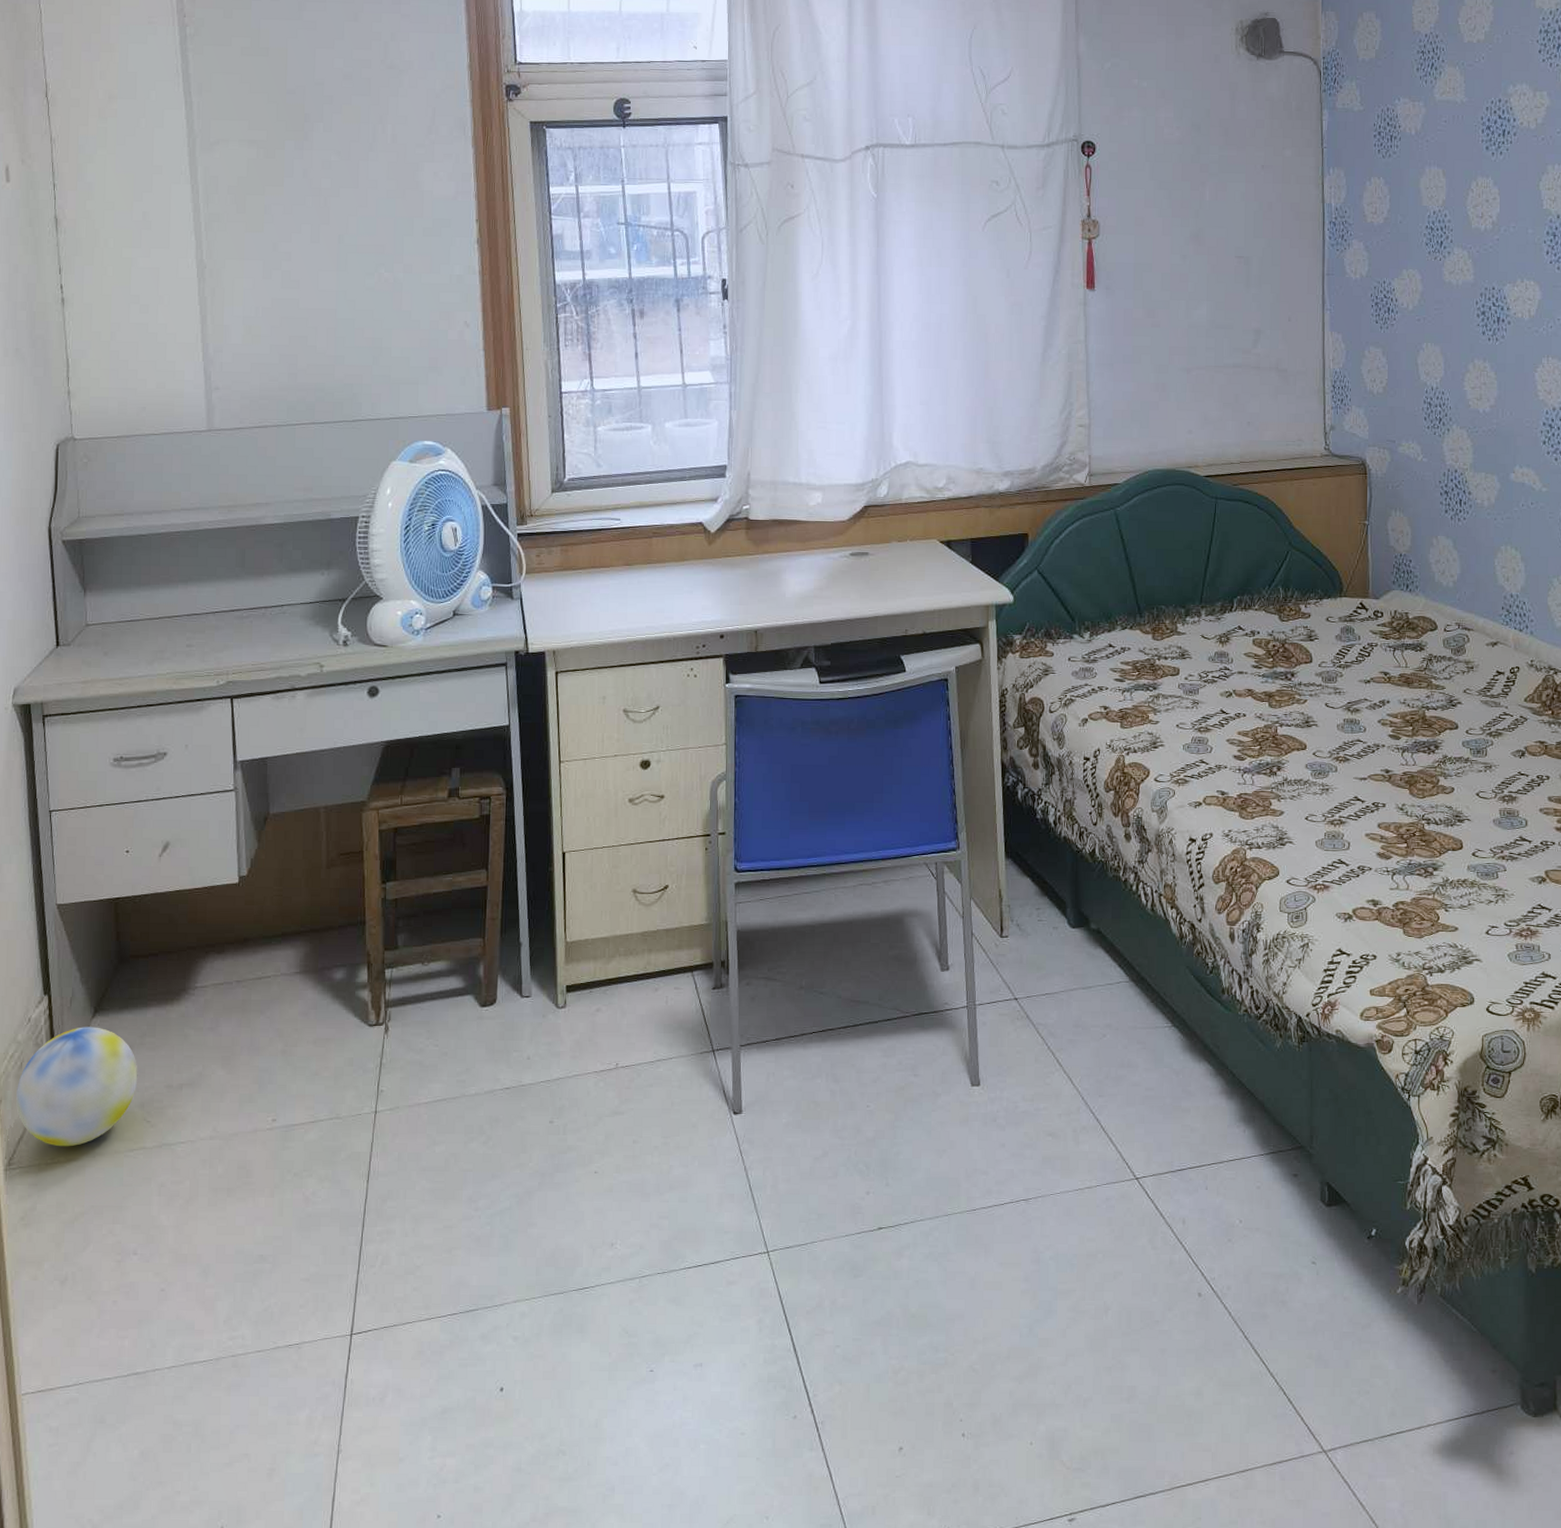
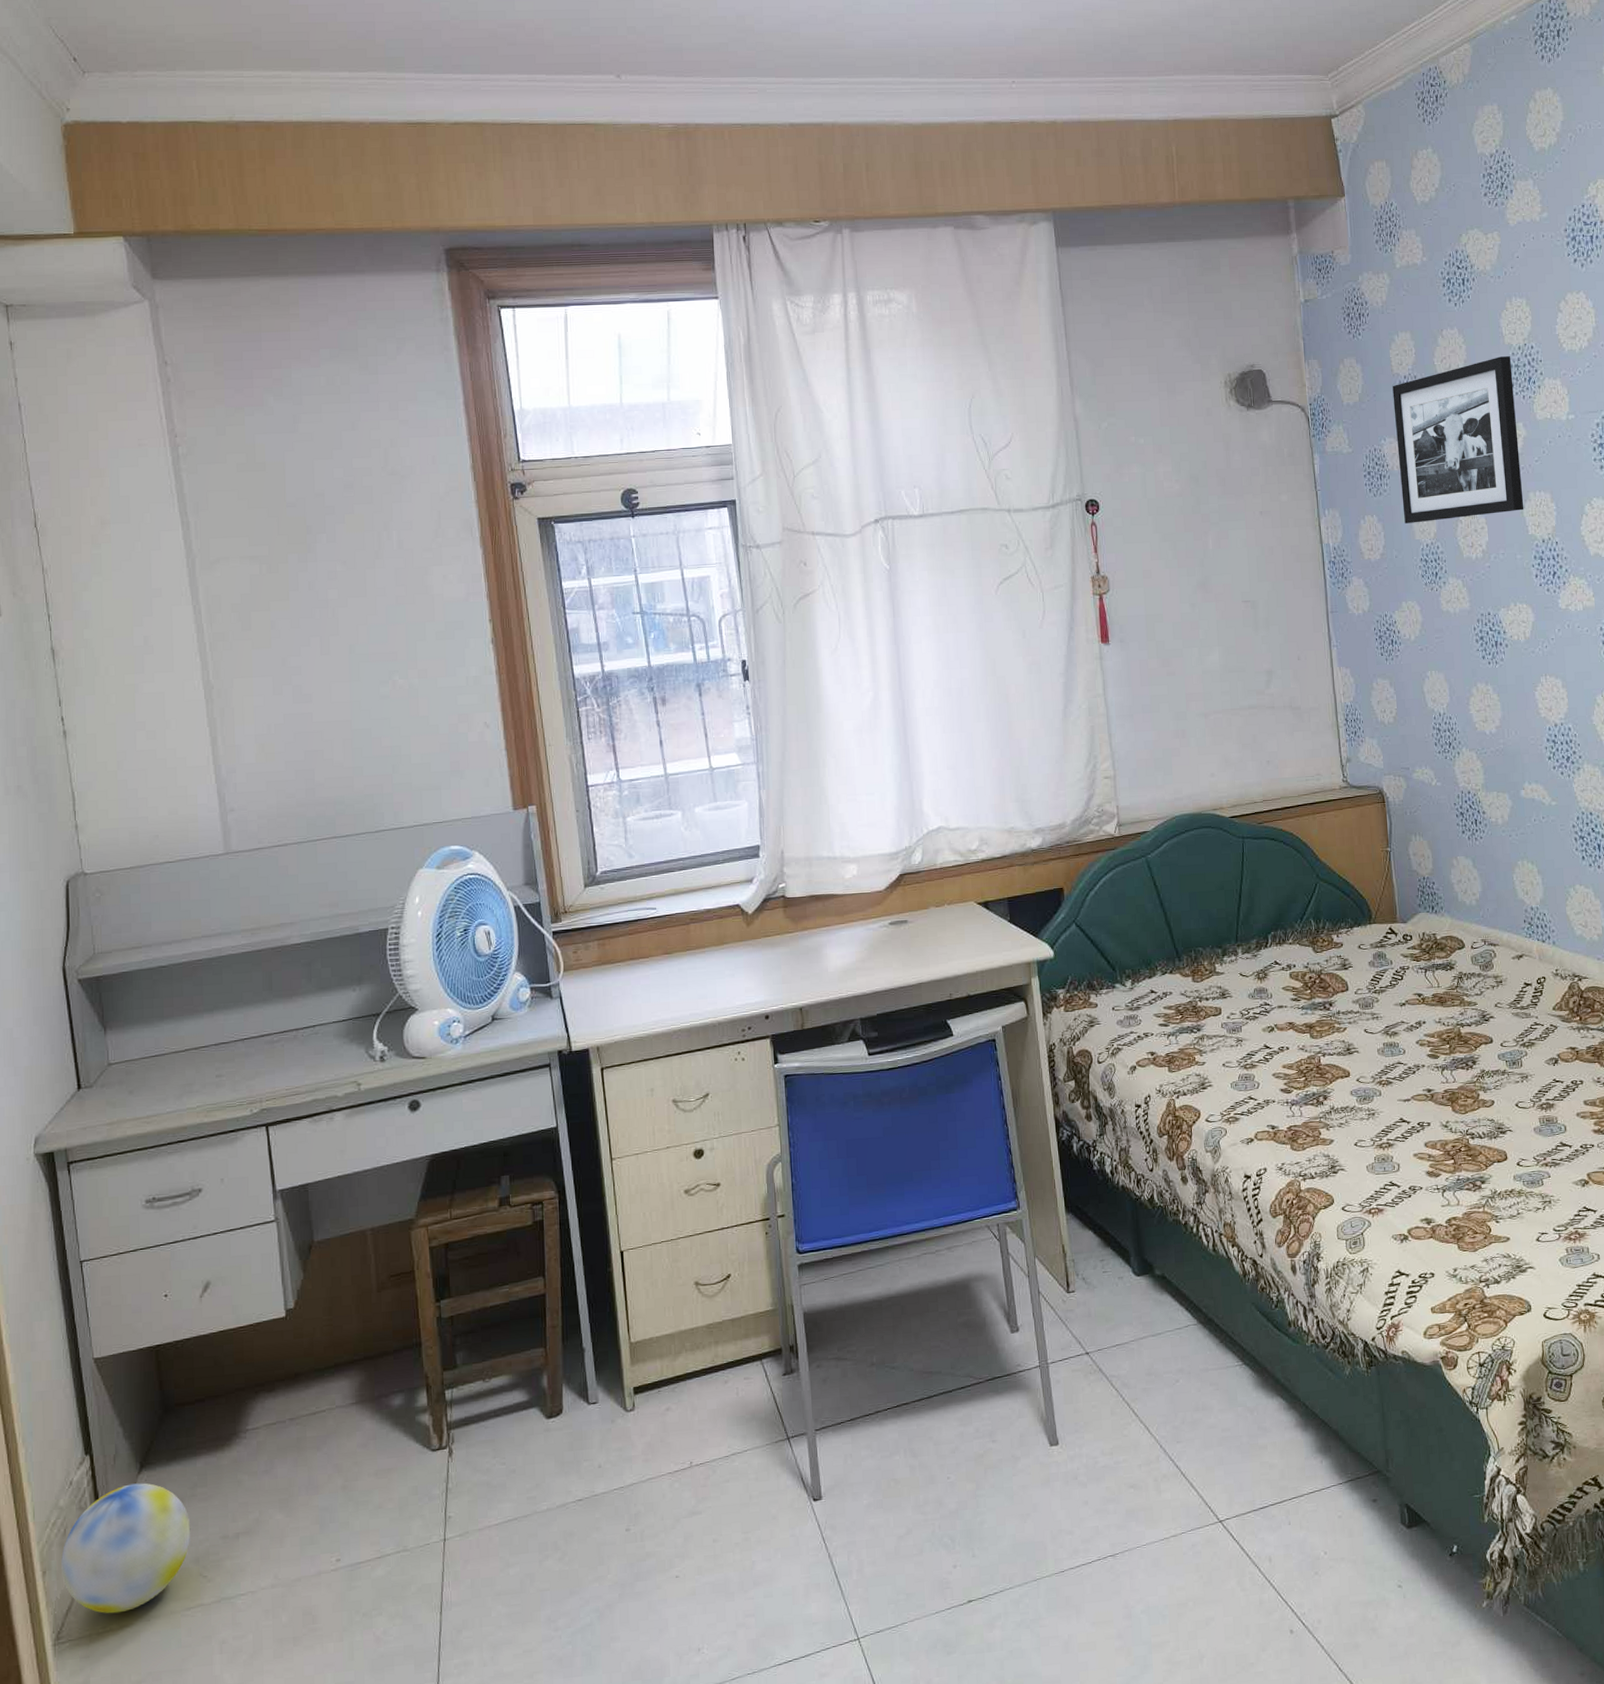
picture frame: none [1411,20,1541,189] -> present [1392,356,1524,523]

